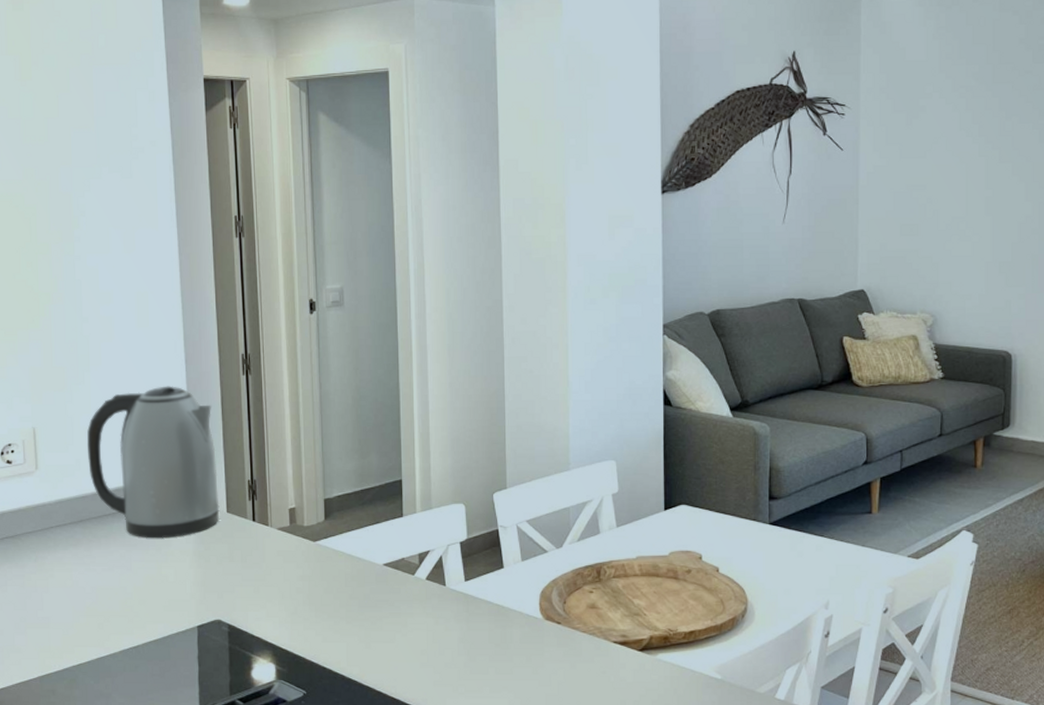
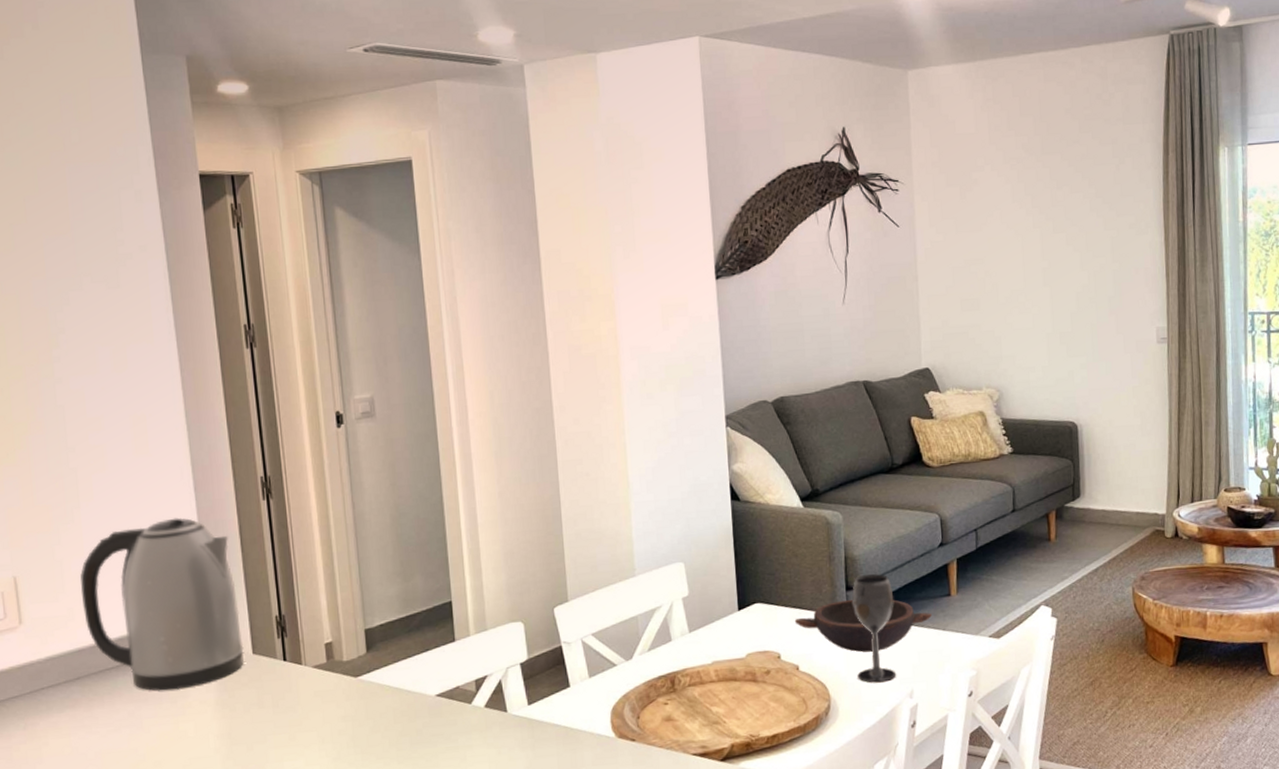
bowl: none [717,508,852,562] -> present [794,599,932,653]
wine glass: none [775,485,816,590] -> present [852,573,897,682]

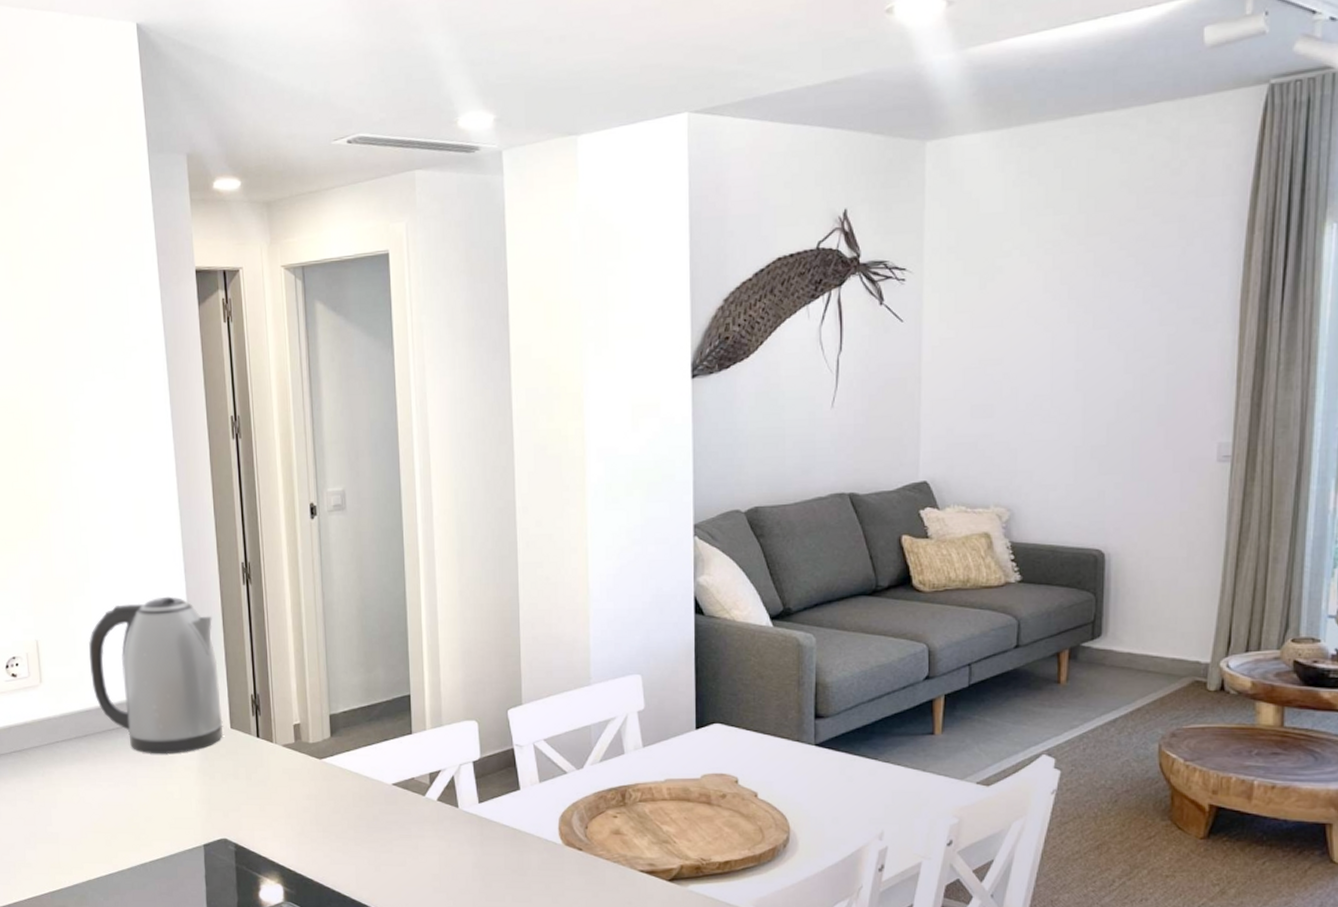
bowl: present [794,599,932,653] -> none [755,728,910,787]
wine glass: present [852,573,897,682] -> none [821,703,868,819]

